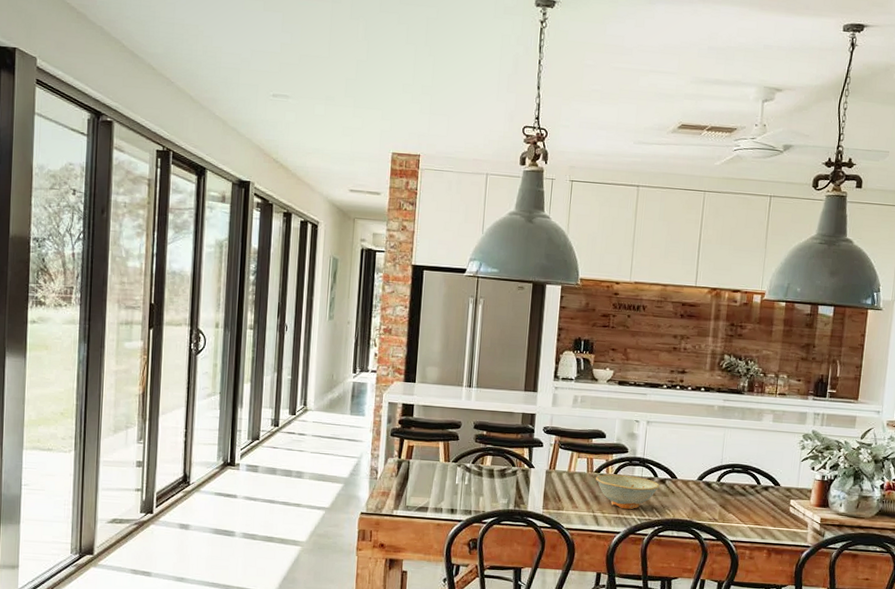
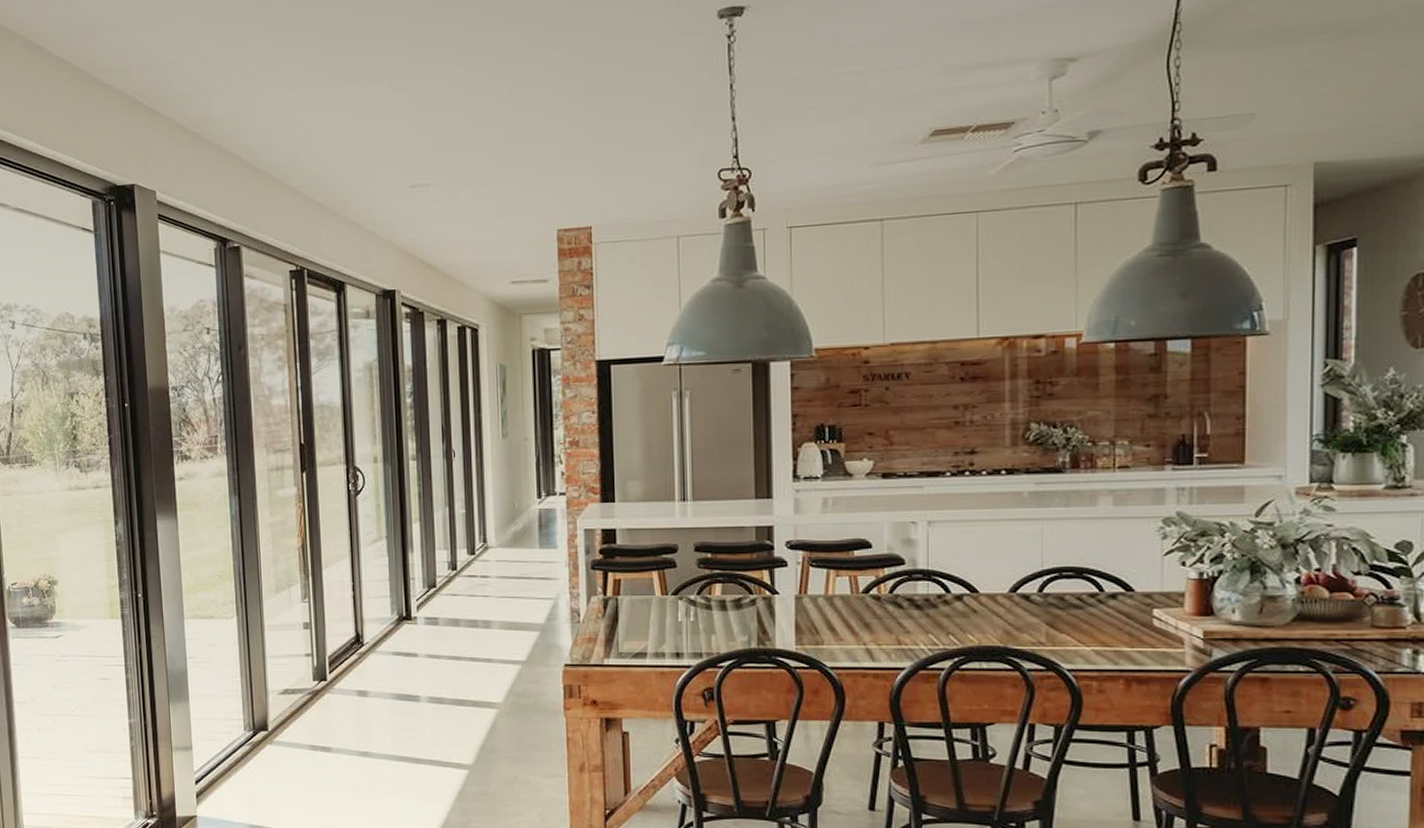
dish: present [595,474,660,510] -> none [863,593,955,638]

